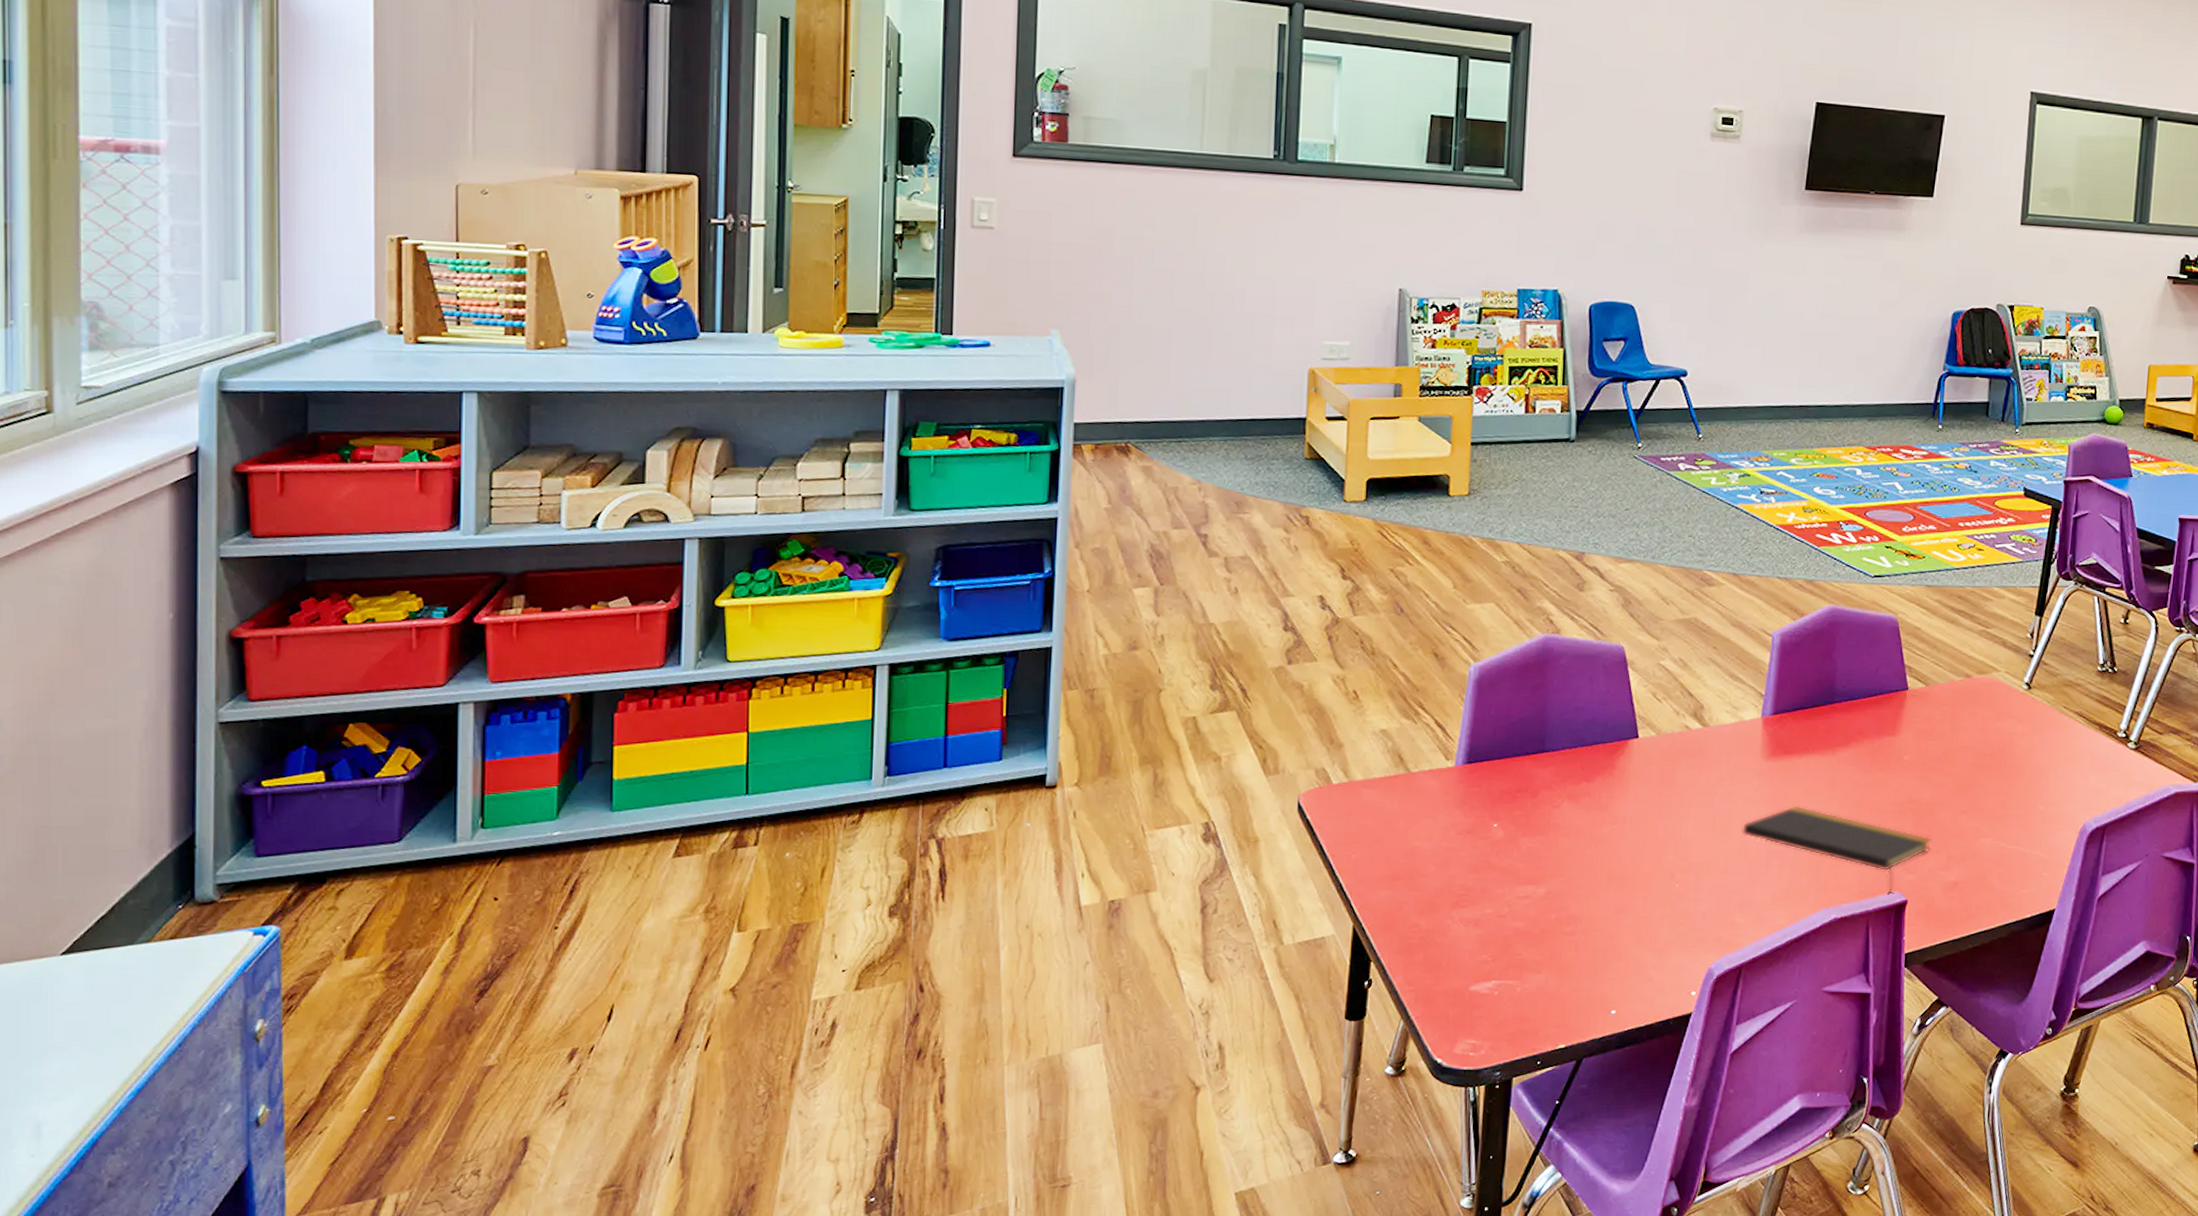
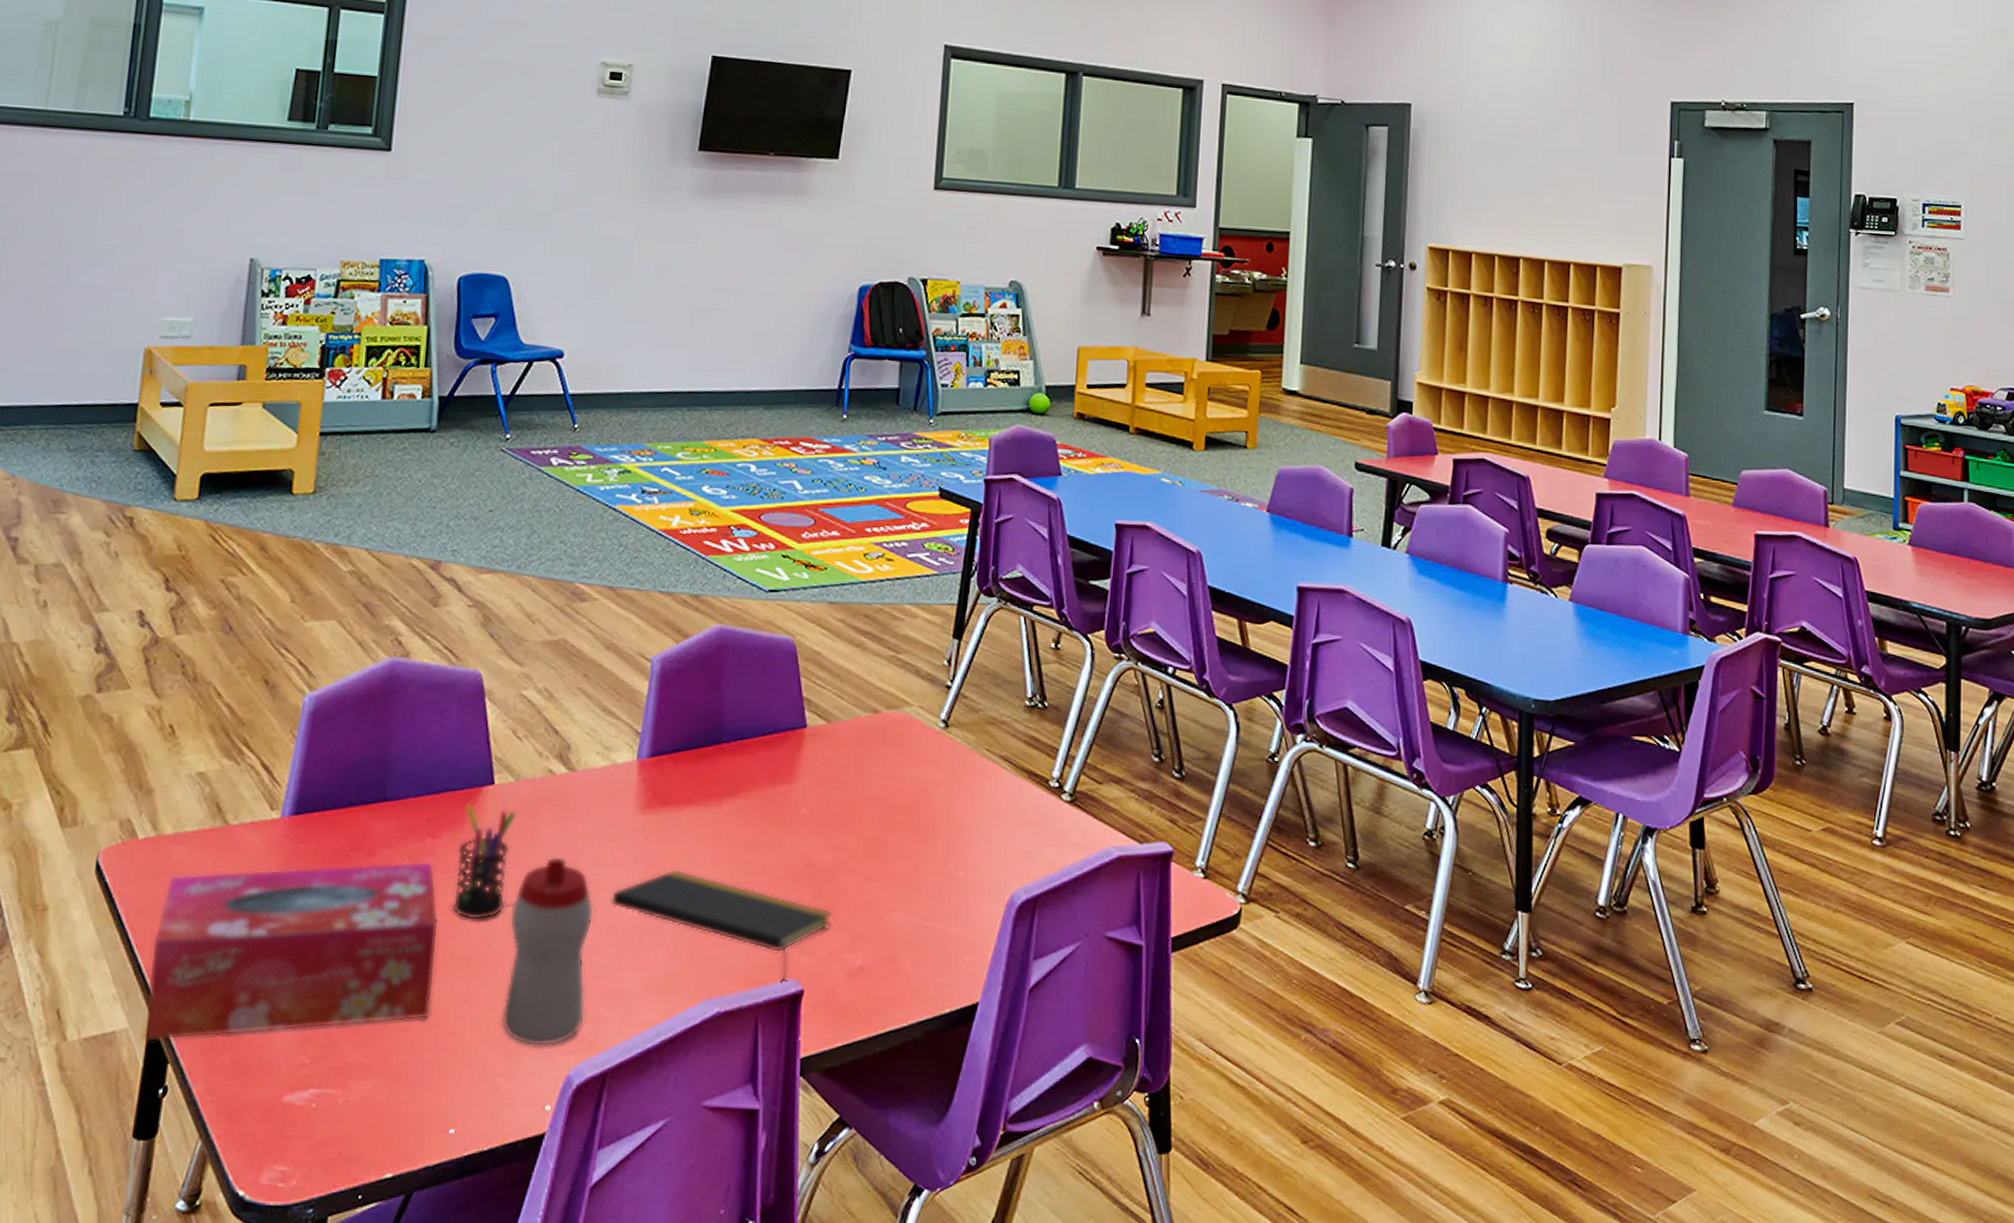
tissue box: none [1348,800,1596,945] -> present [143,861,440,1042]
pen holder: none [1606,754,1658,847] -> present [452,804,516,920]
sippy cup: none [1651,796,1728,946] -> present [501,857,594,1046]

